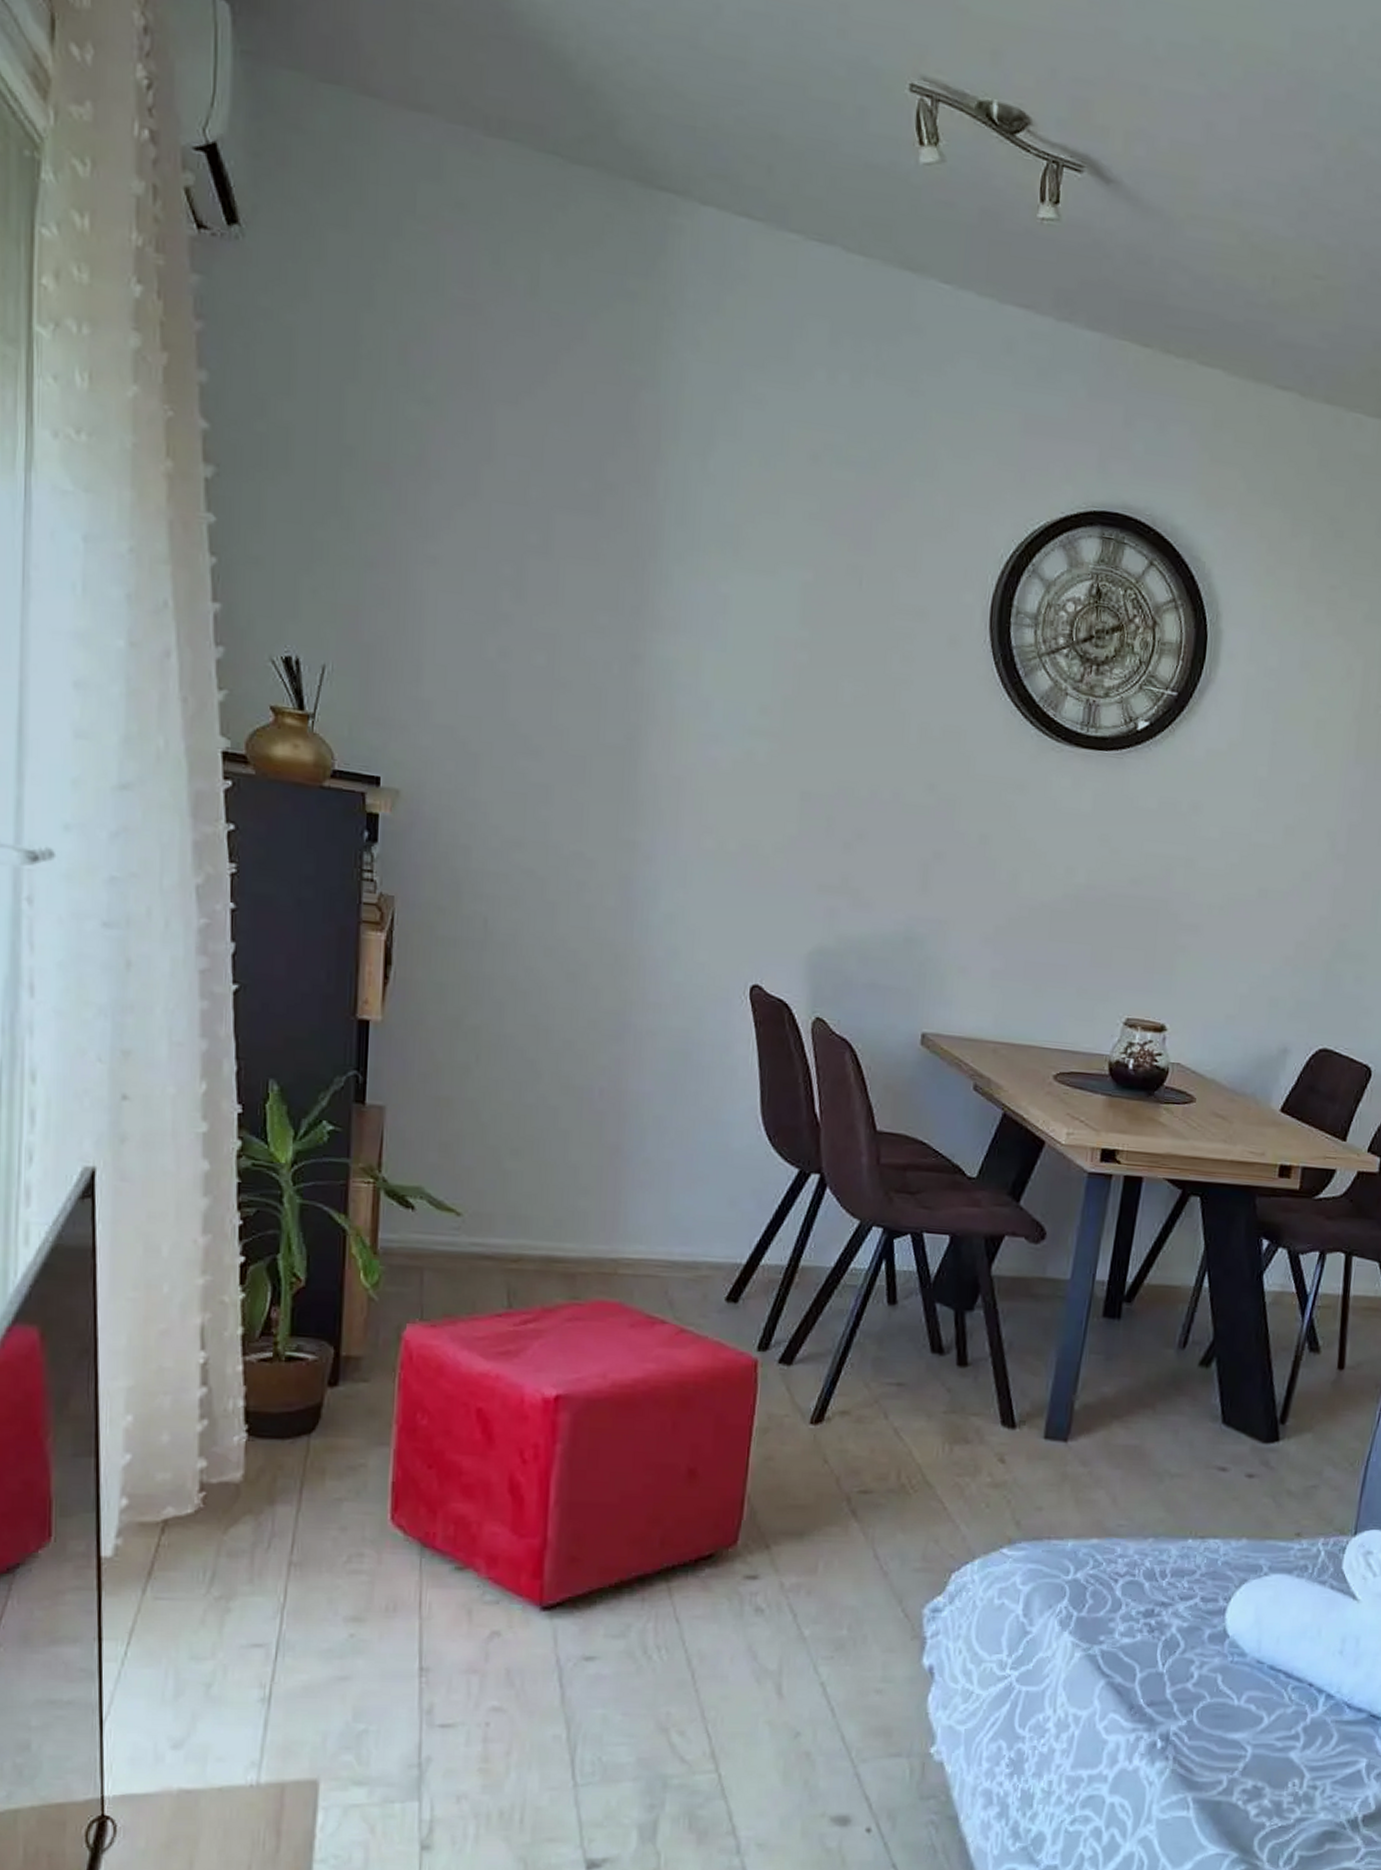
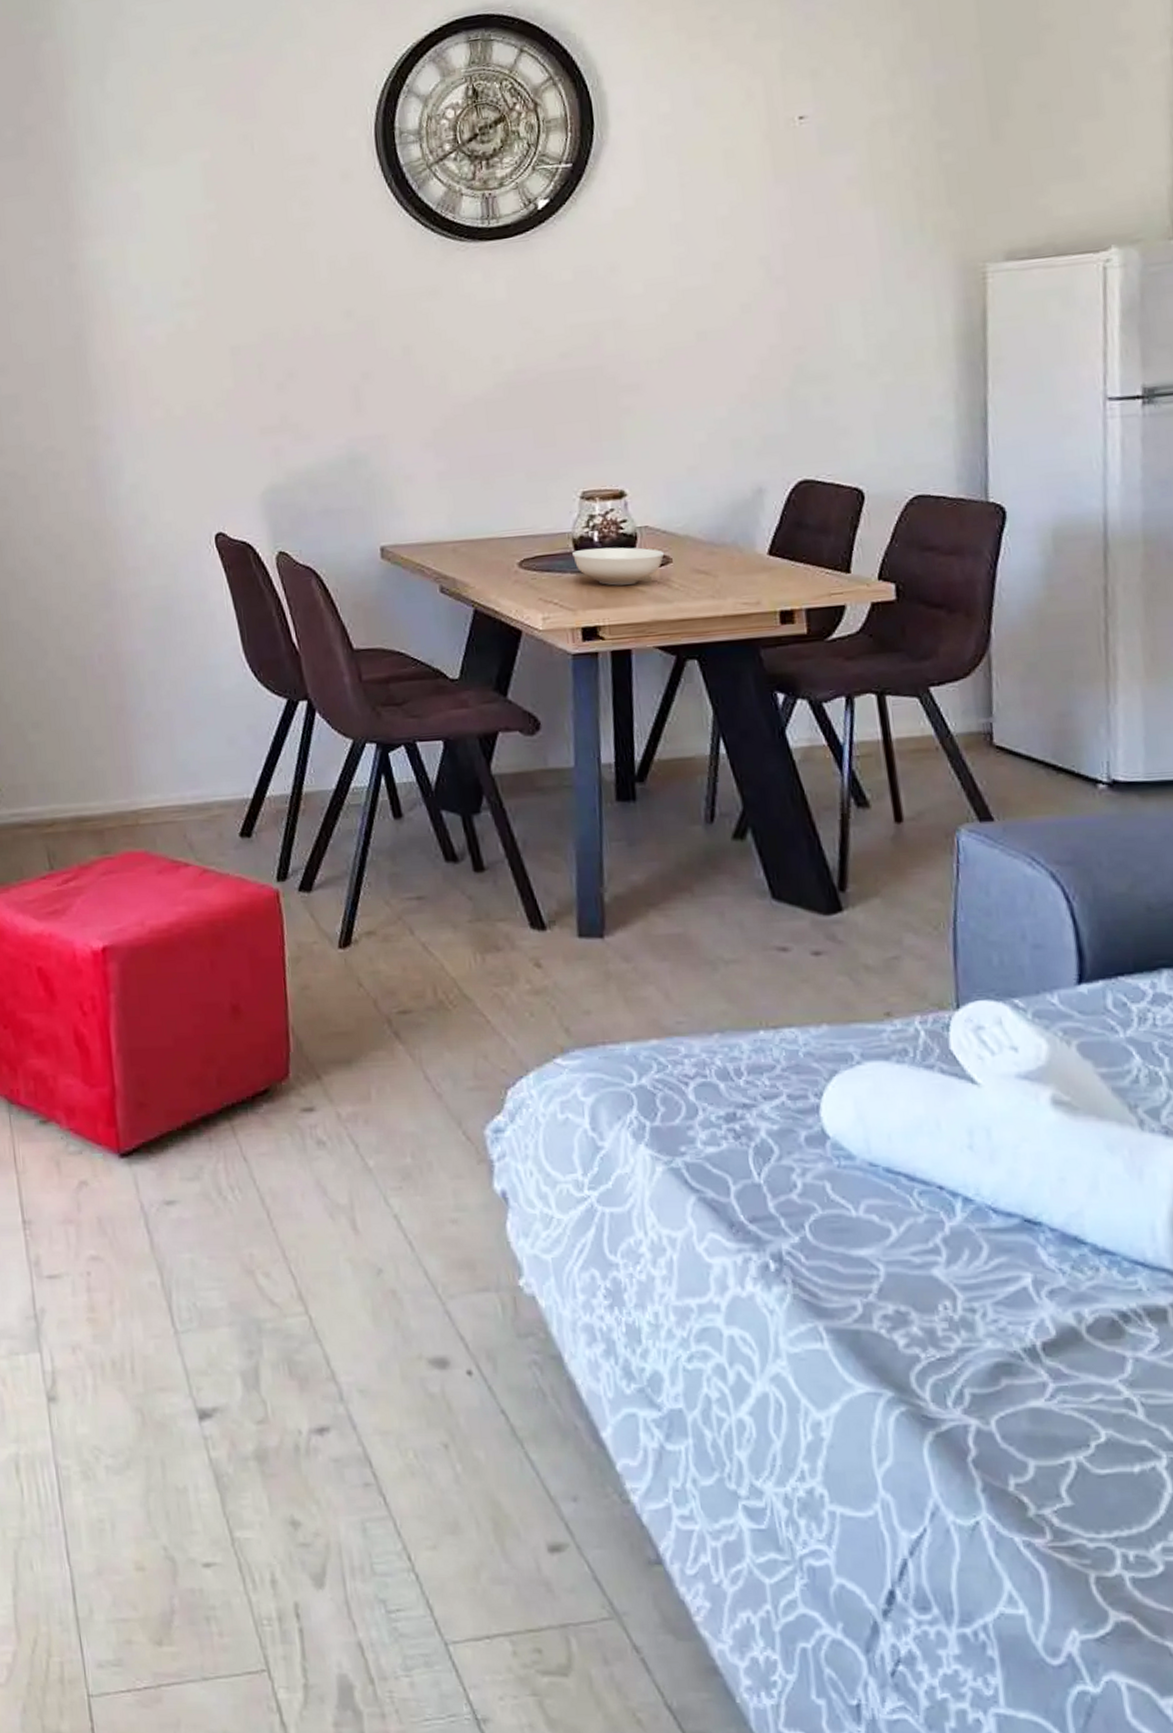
bowl: none [1106,1073,1190,1116] -> present [572,547,665,586]

